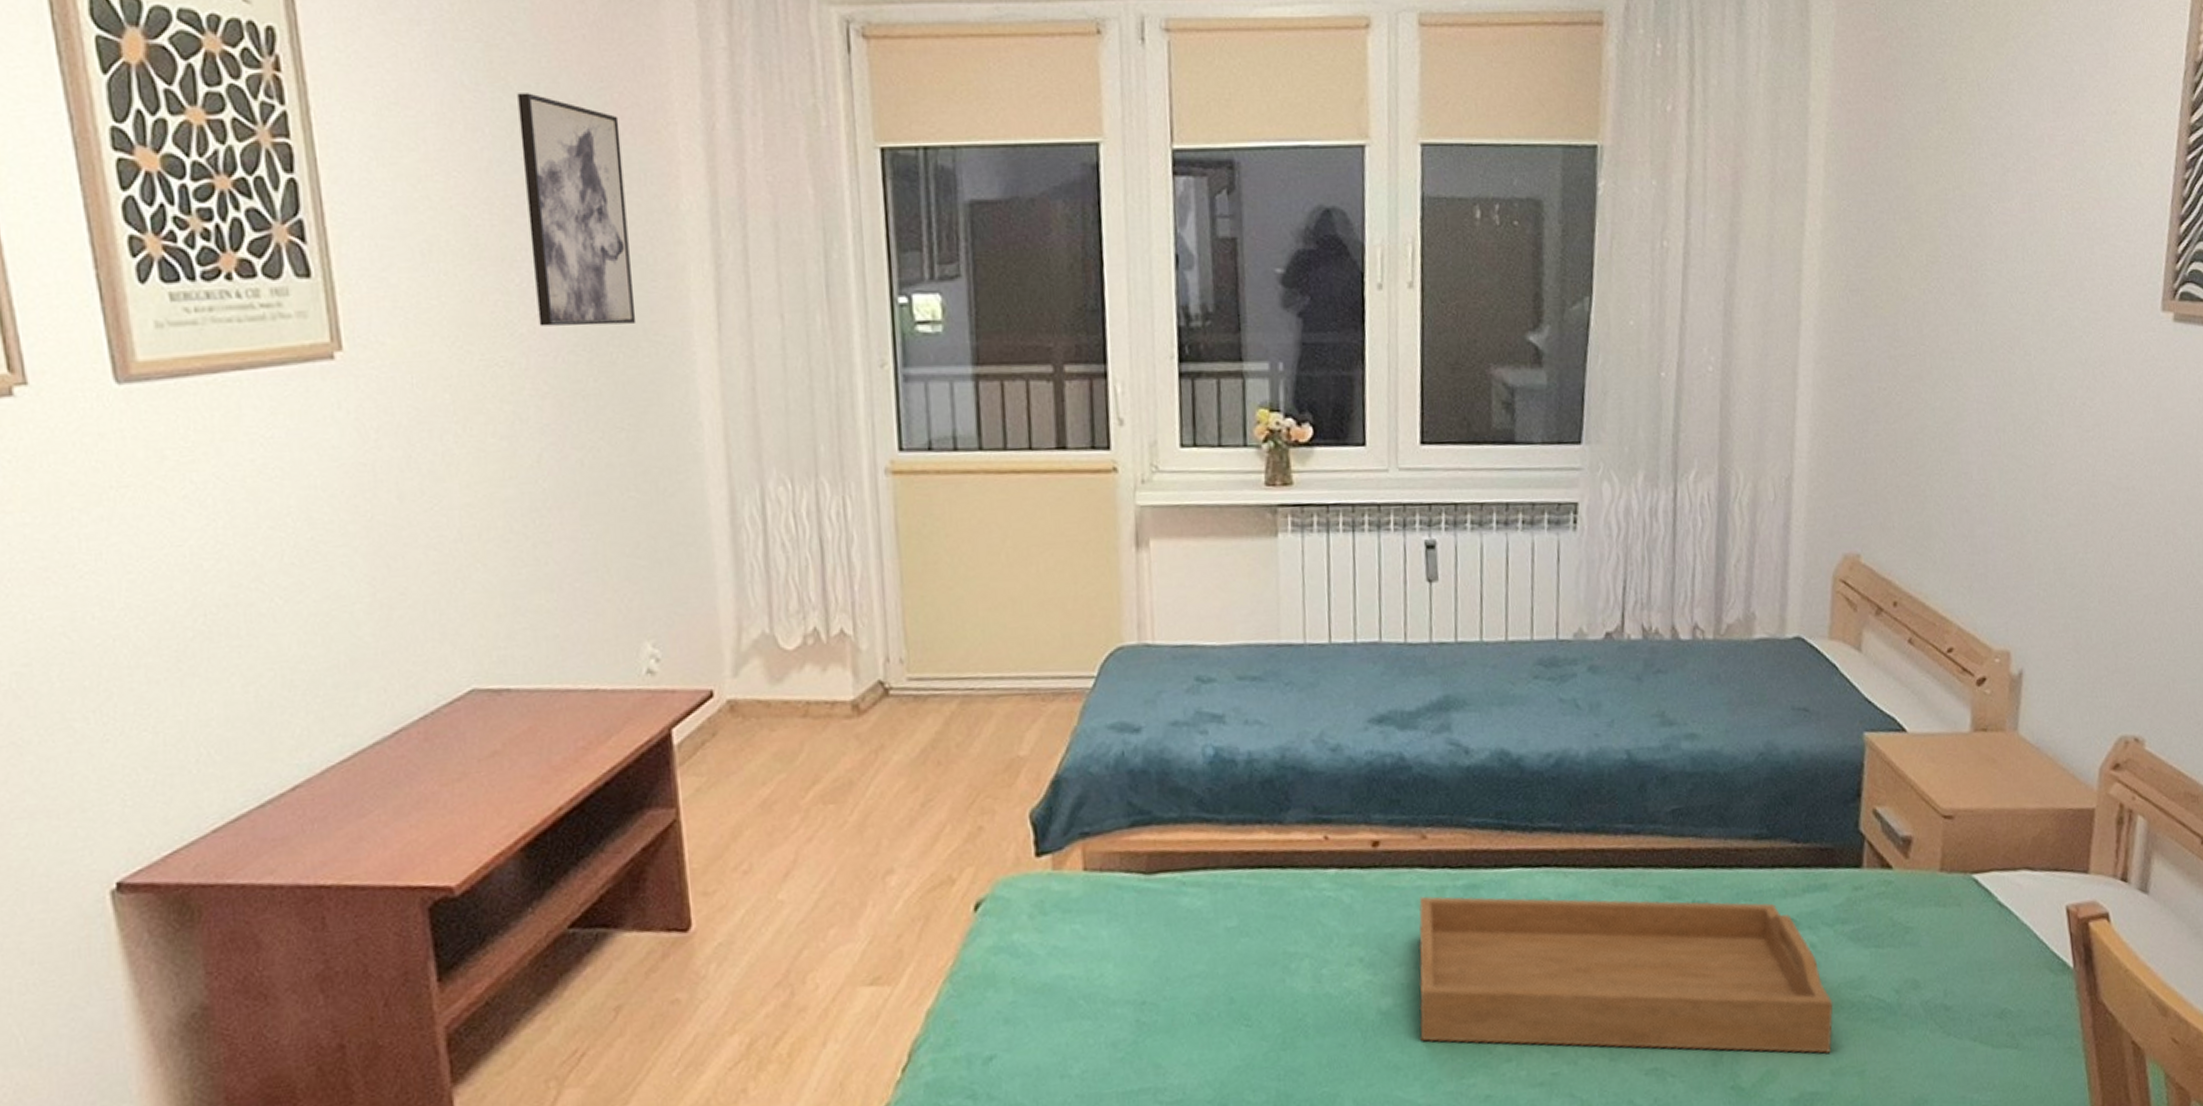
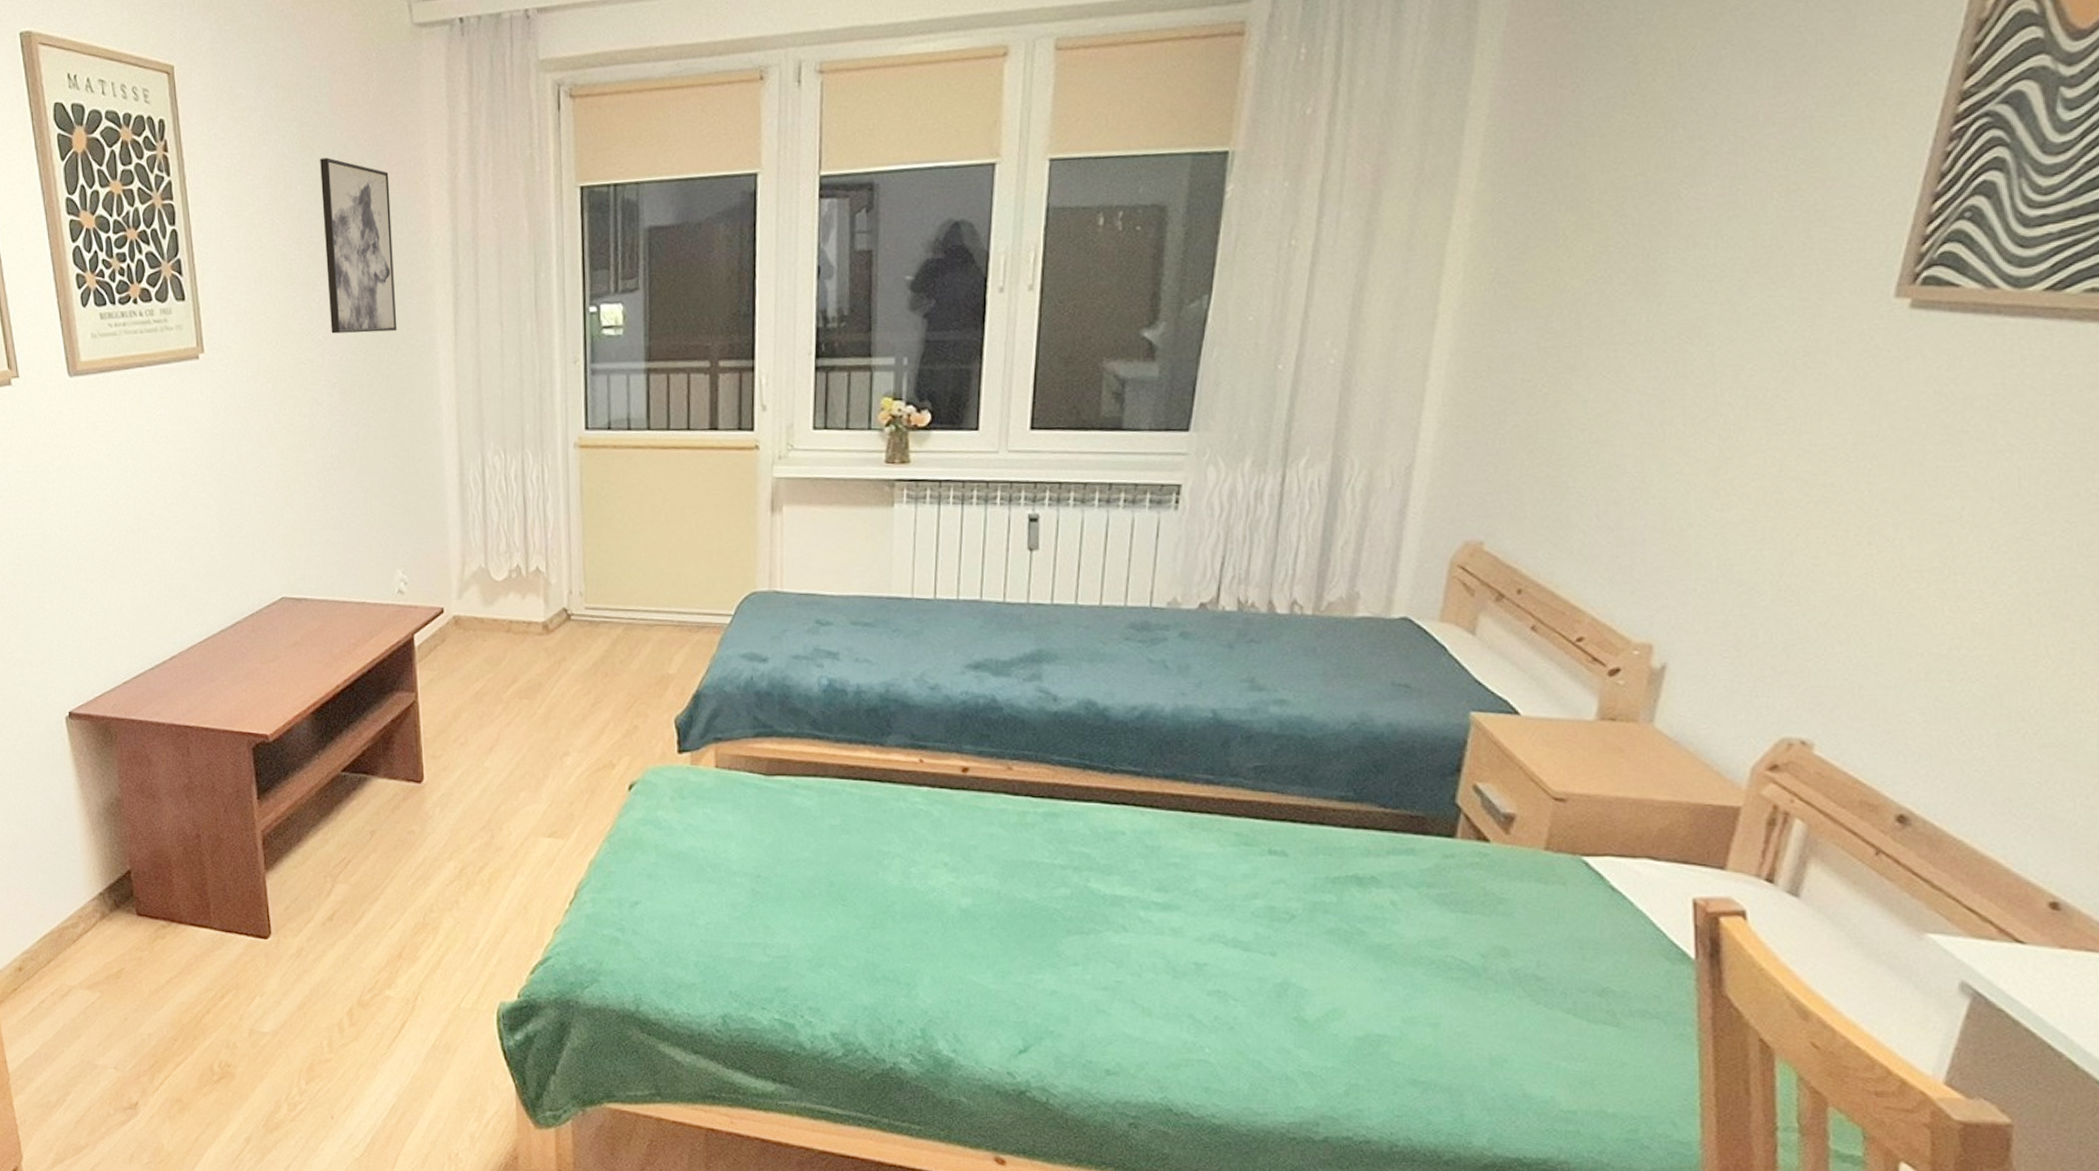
serving tray: present [1418,896,1833,1054] -> none [994,818,1410,1002]

